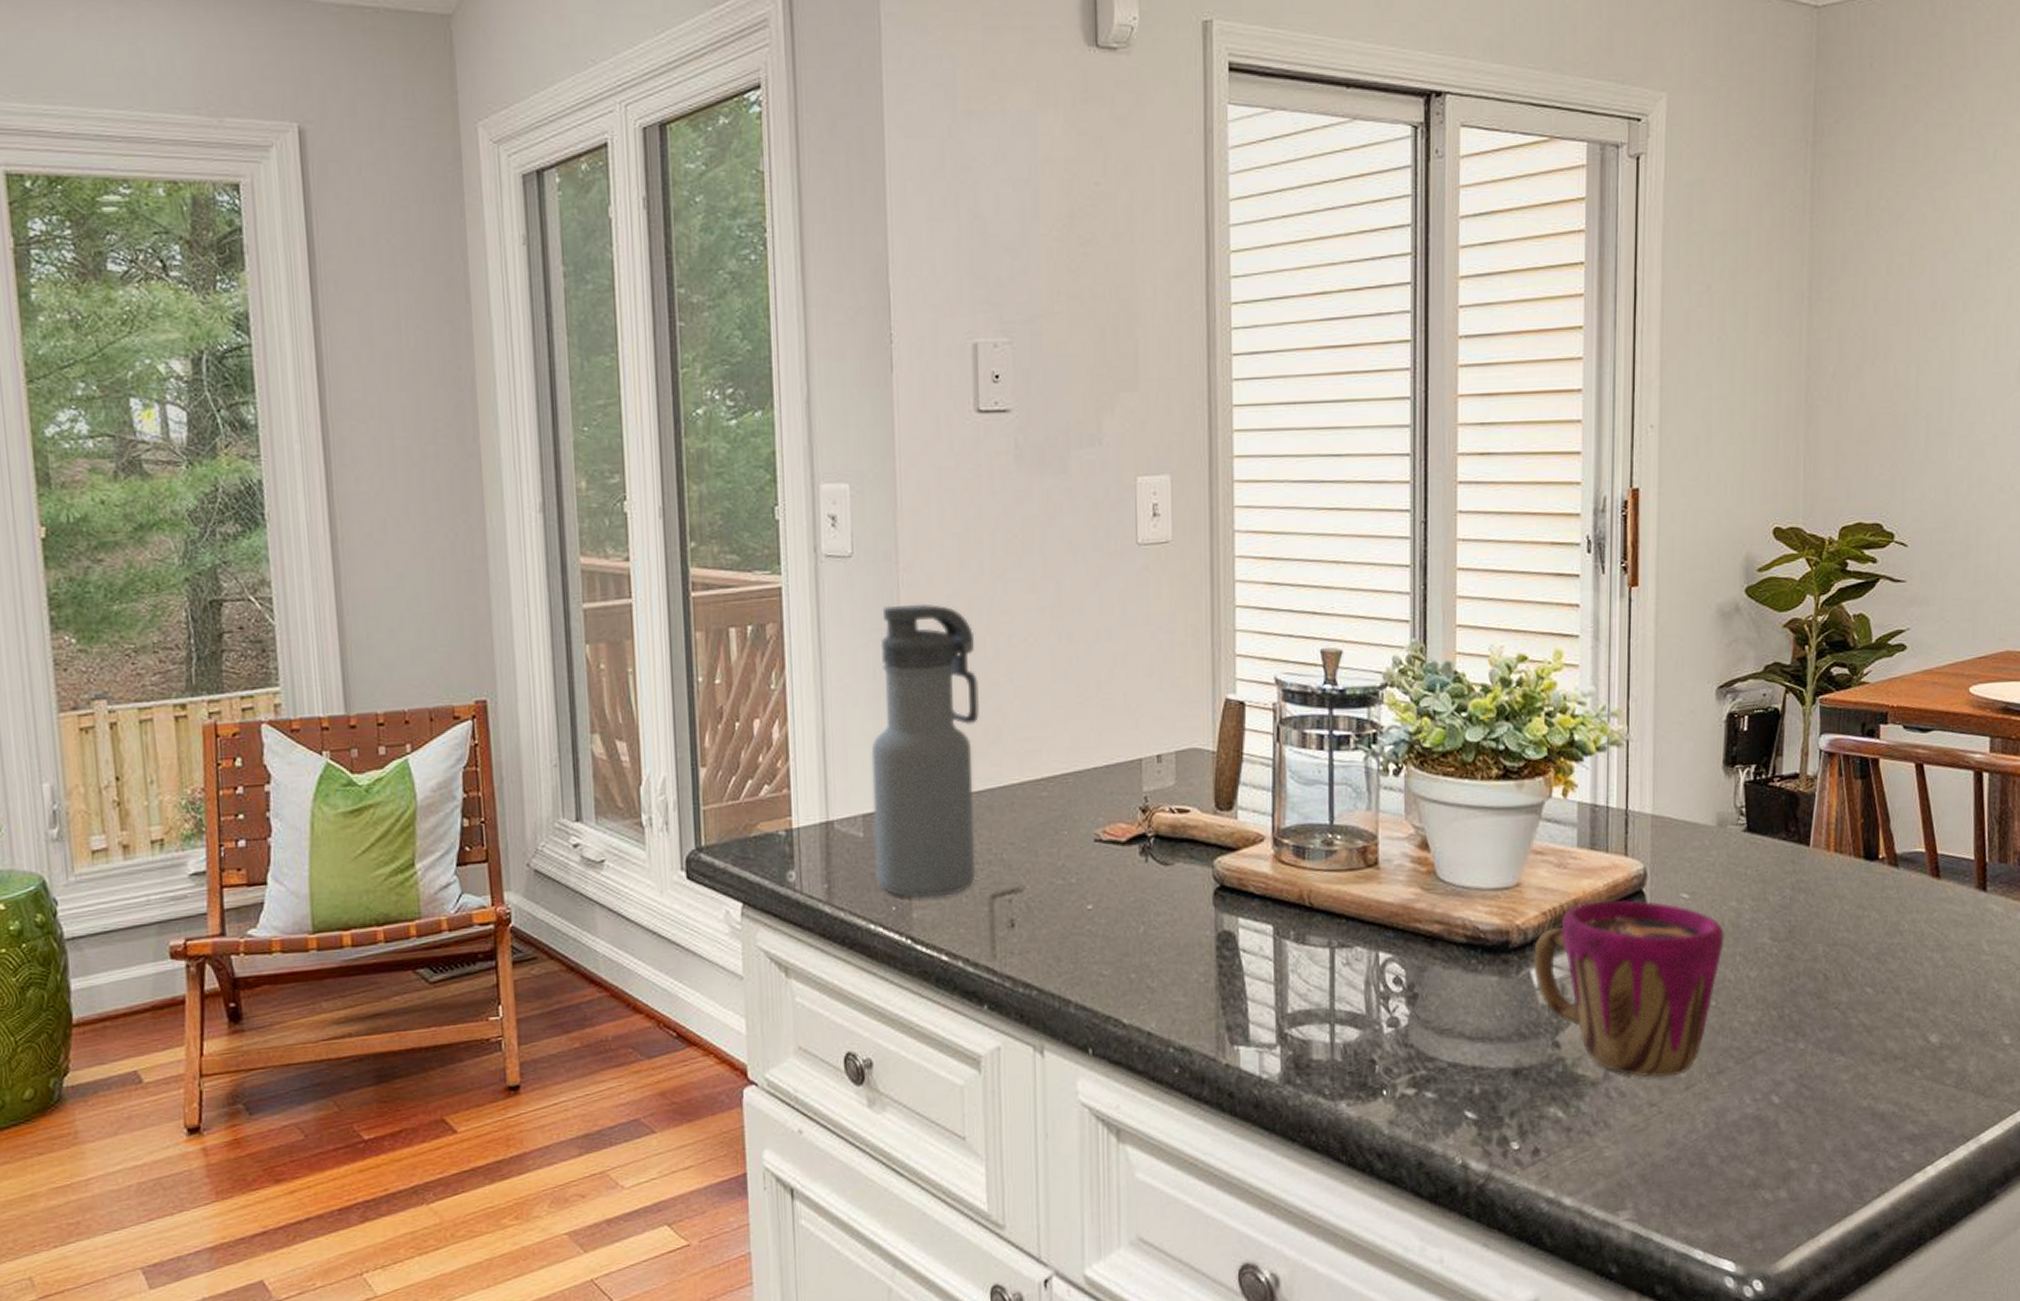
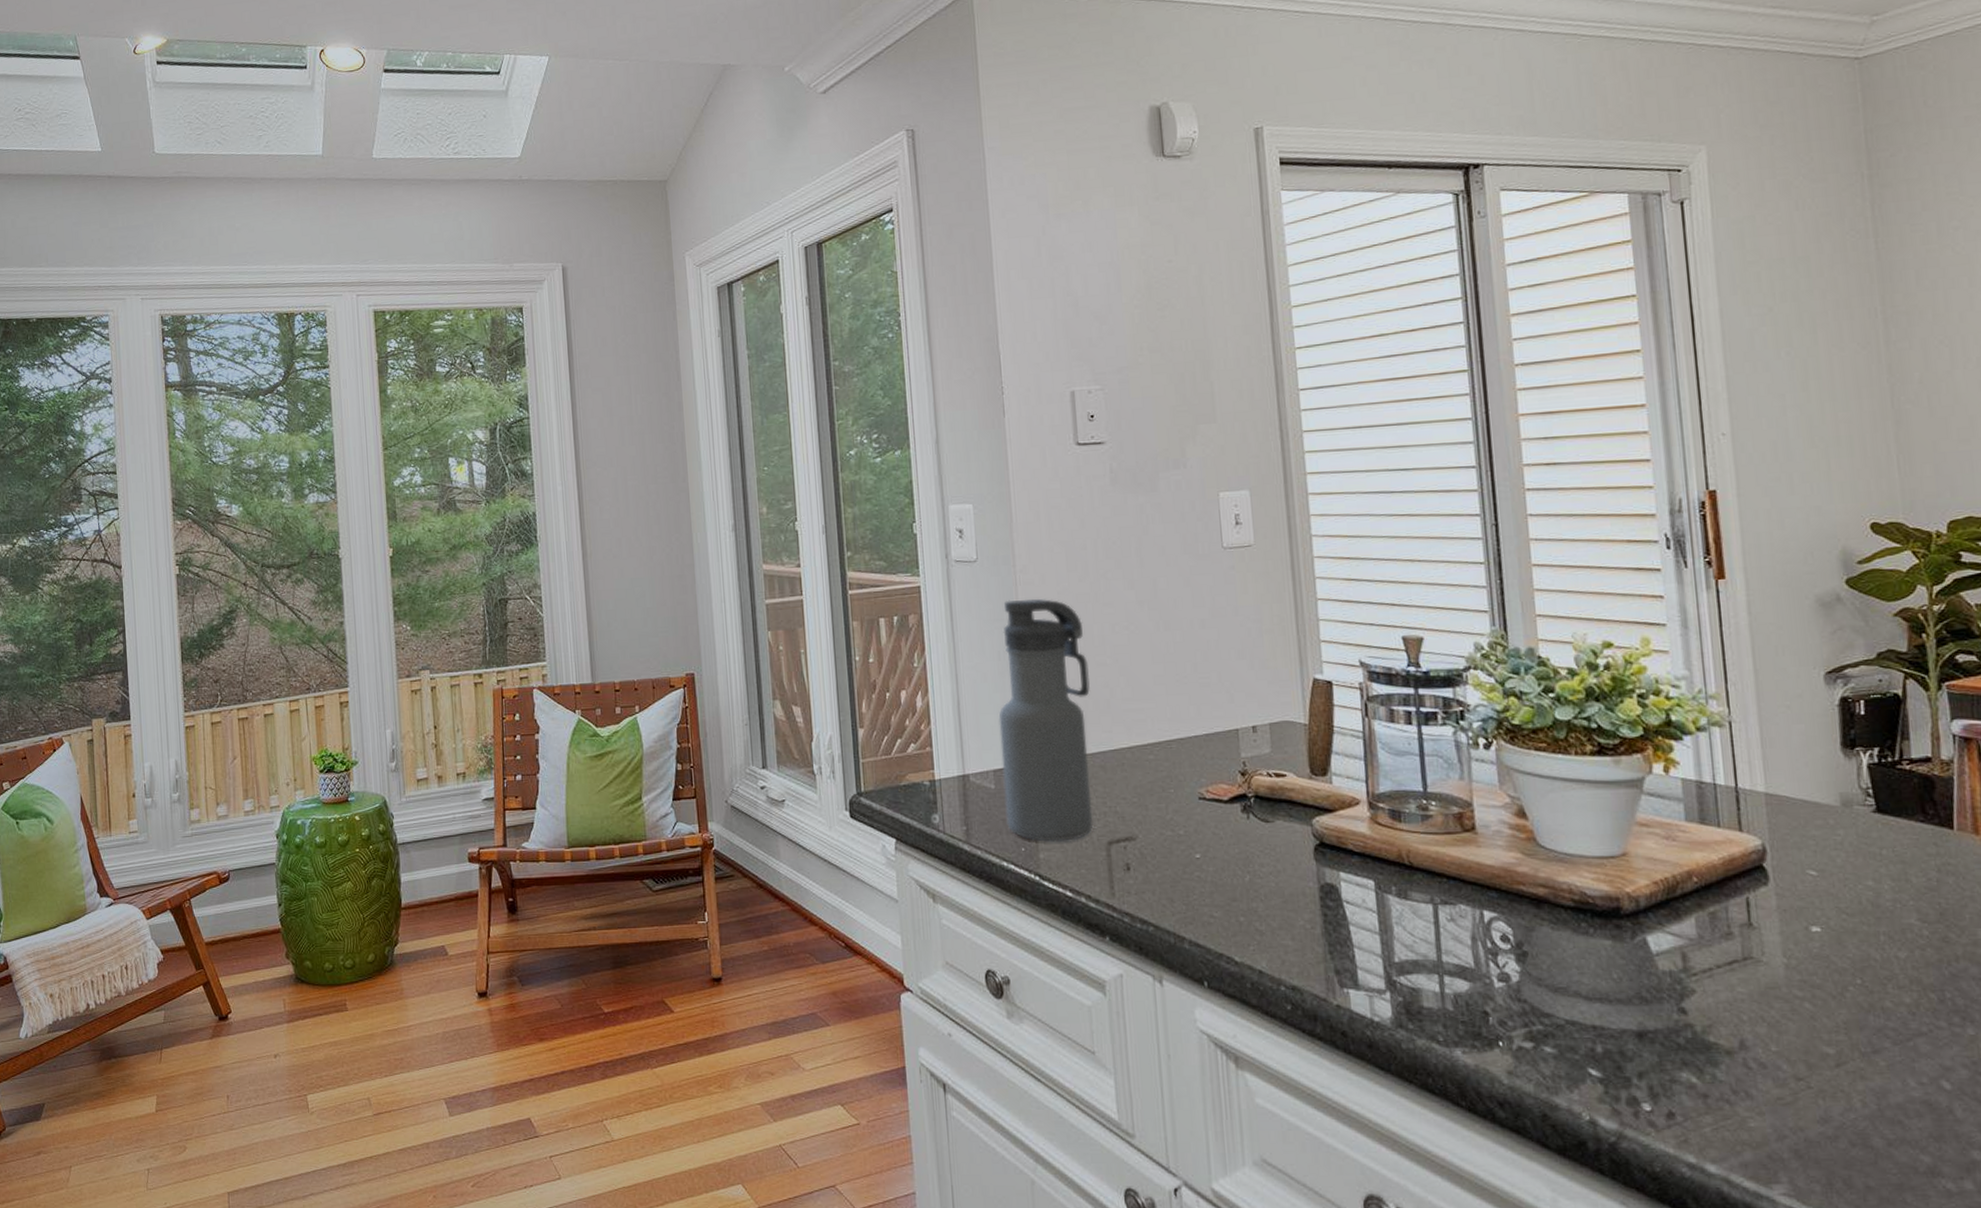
cup: present [1532,900,1724,1078] -> none [1647,873,1864,1052]

